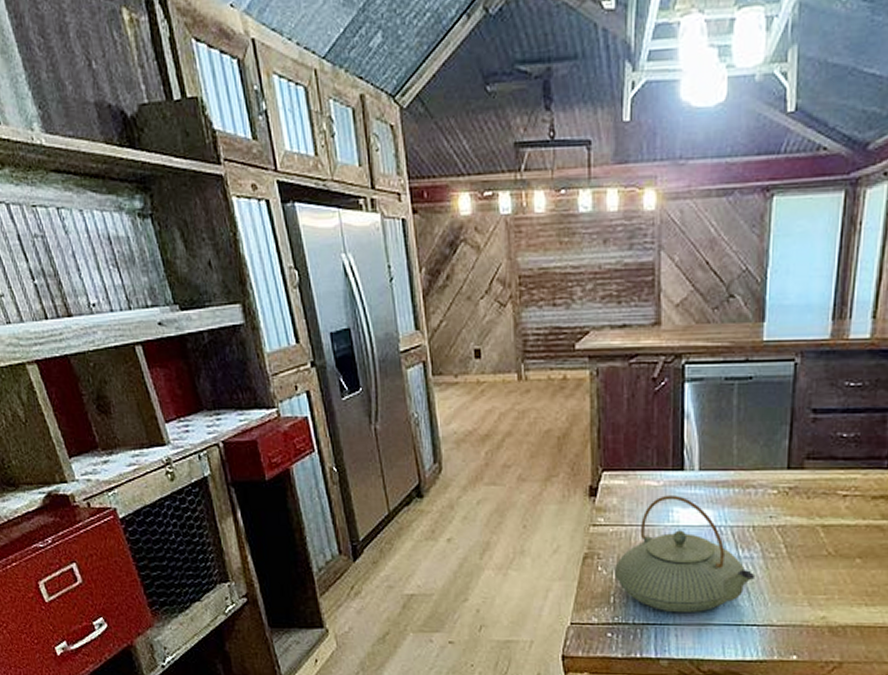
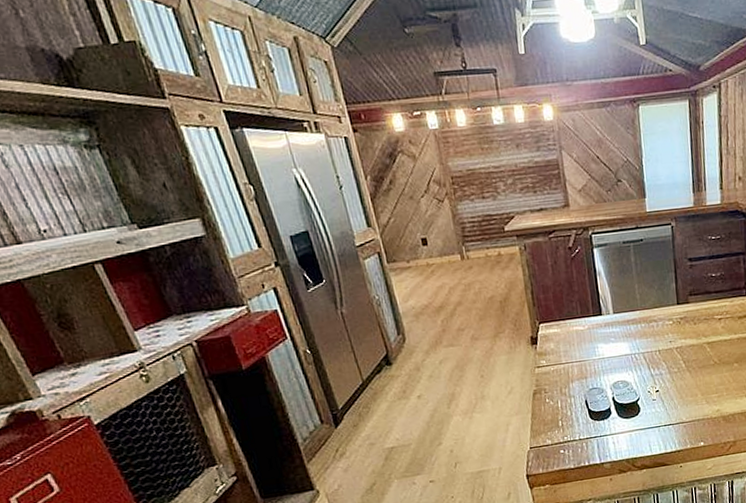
teapot: present [613,495,754,613] -> none [558,335,665,426]

